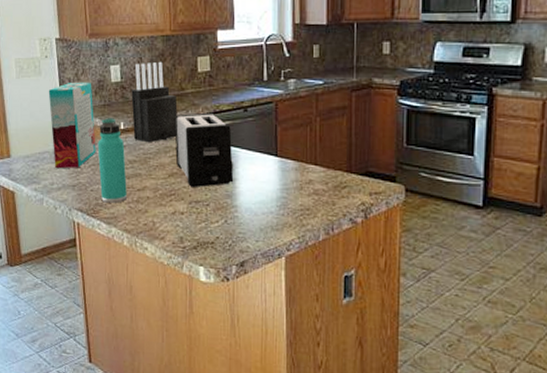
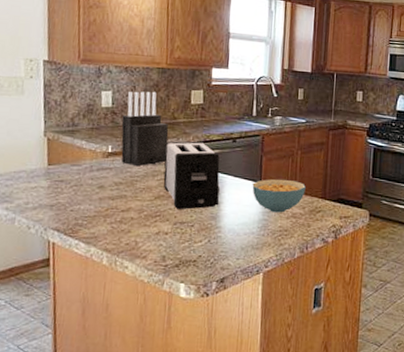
cereal box: present [48,82,96,169] -> none [30,103,81,188]
thermos bottle: present [97,118,128,203] -> none [81,141,111,223]
cereal bowl: none [268,151,327,189] -> present [252,179,306,213]

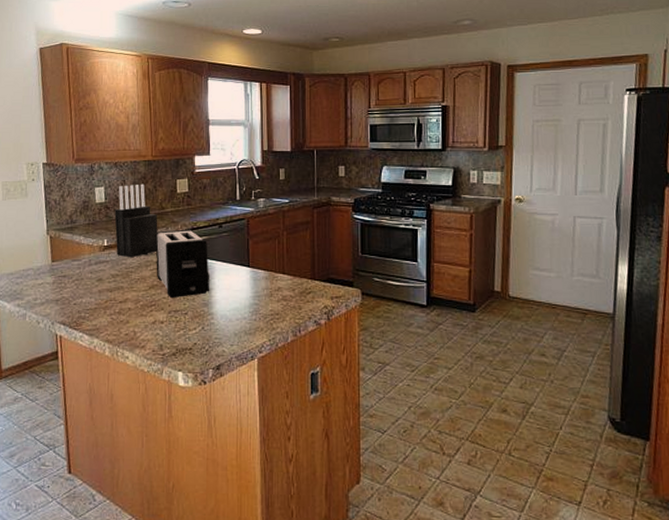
cereal bowl: present [252,179,306,213] -> none [241,261,294,296]

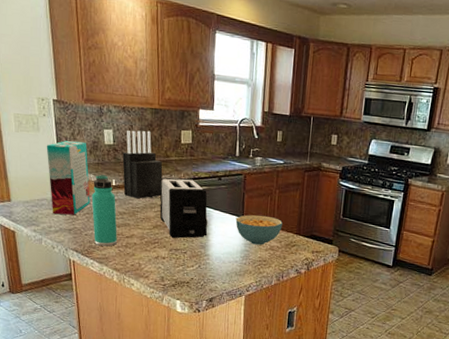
cereal box: none [34,202,80,285] -> present [46,140,90,215]
thermos bottle: none [81,236,110,315] -> present [91,174,118,247]
cereal bowl: none [241,261,294,296] -> present [235,215,283,245]

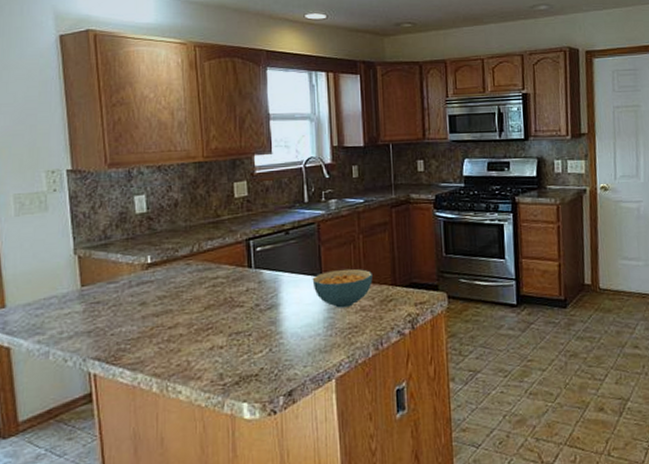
cereal box: present [46,140,90,215] -> none [57,214,118,315]
thermos bottle: present [91,174,118,247] -> none [119,252,157,347]
knife block: present [122,130,163,199] -> none [159,189,213,276]
toaster: present [160,177,208,238] -> none [210,238,278,318]

